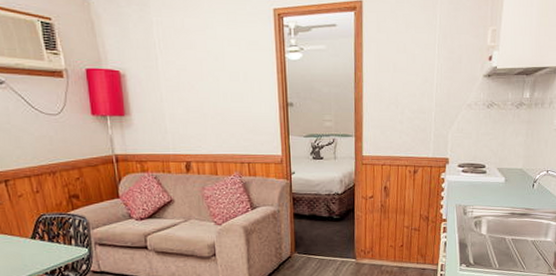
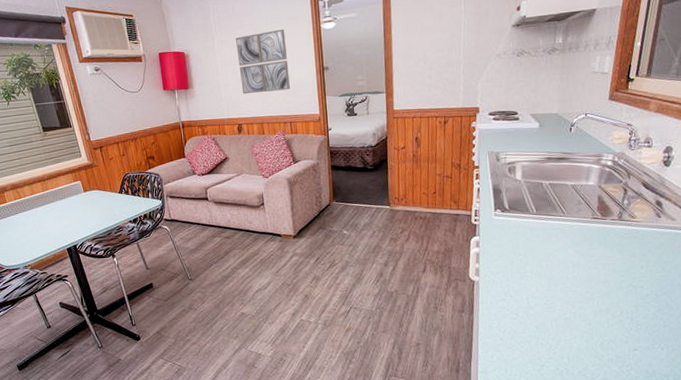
wall art: none [185,55,249,127] -> present [236,29,290,95]

